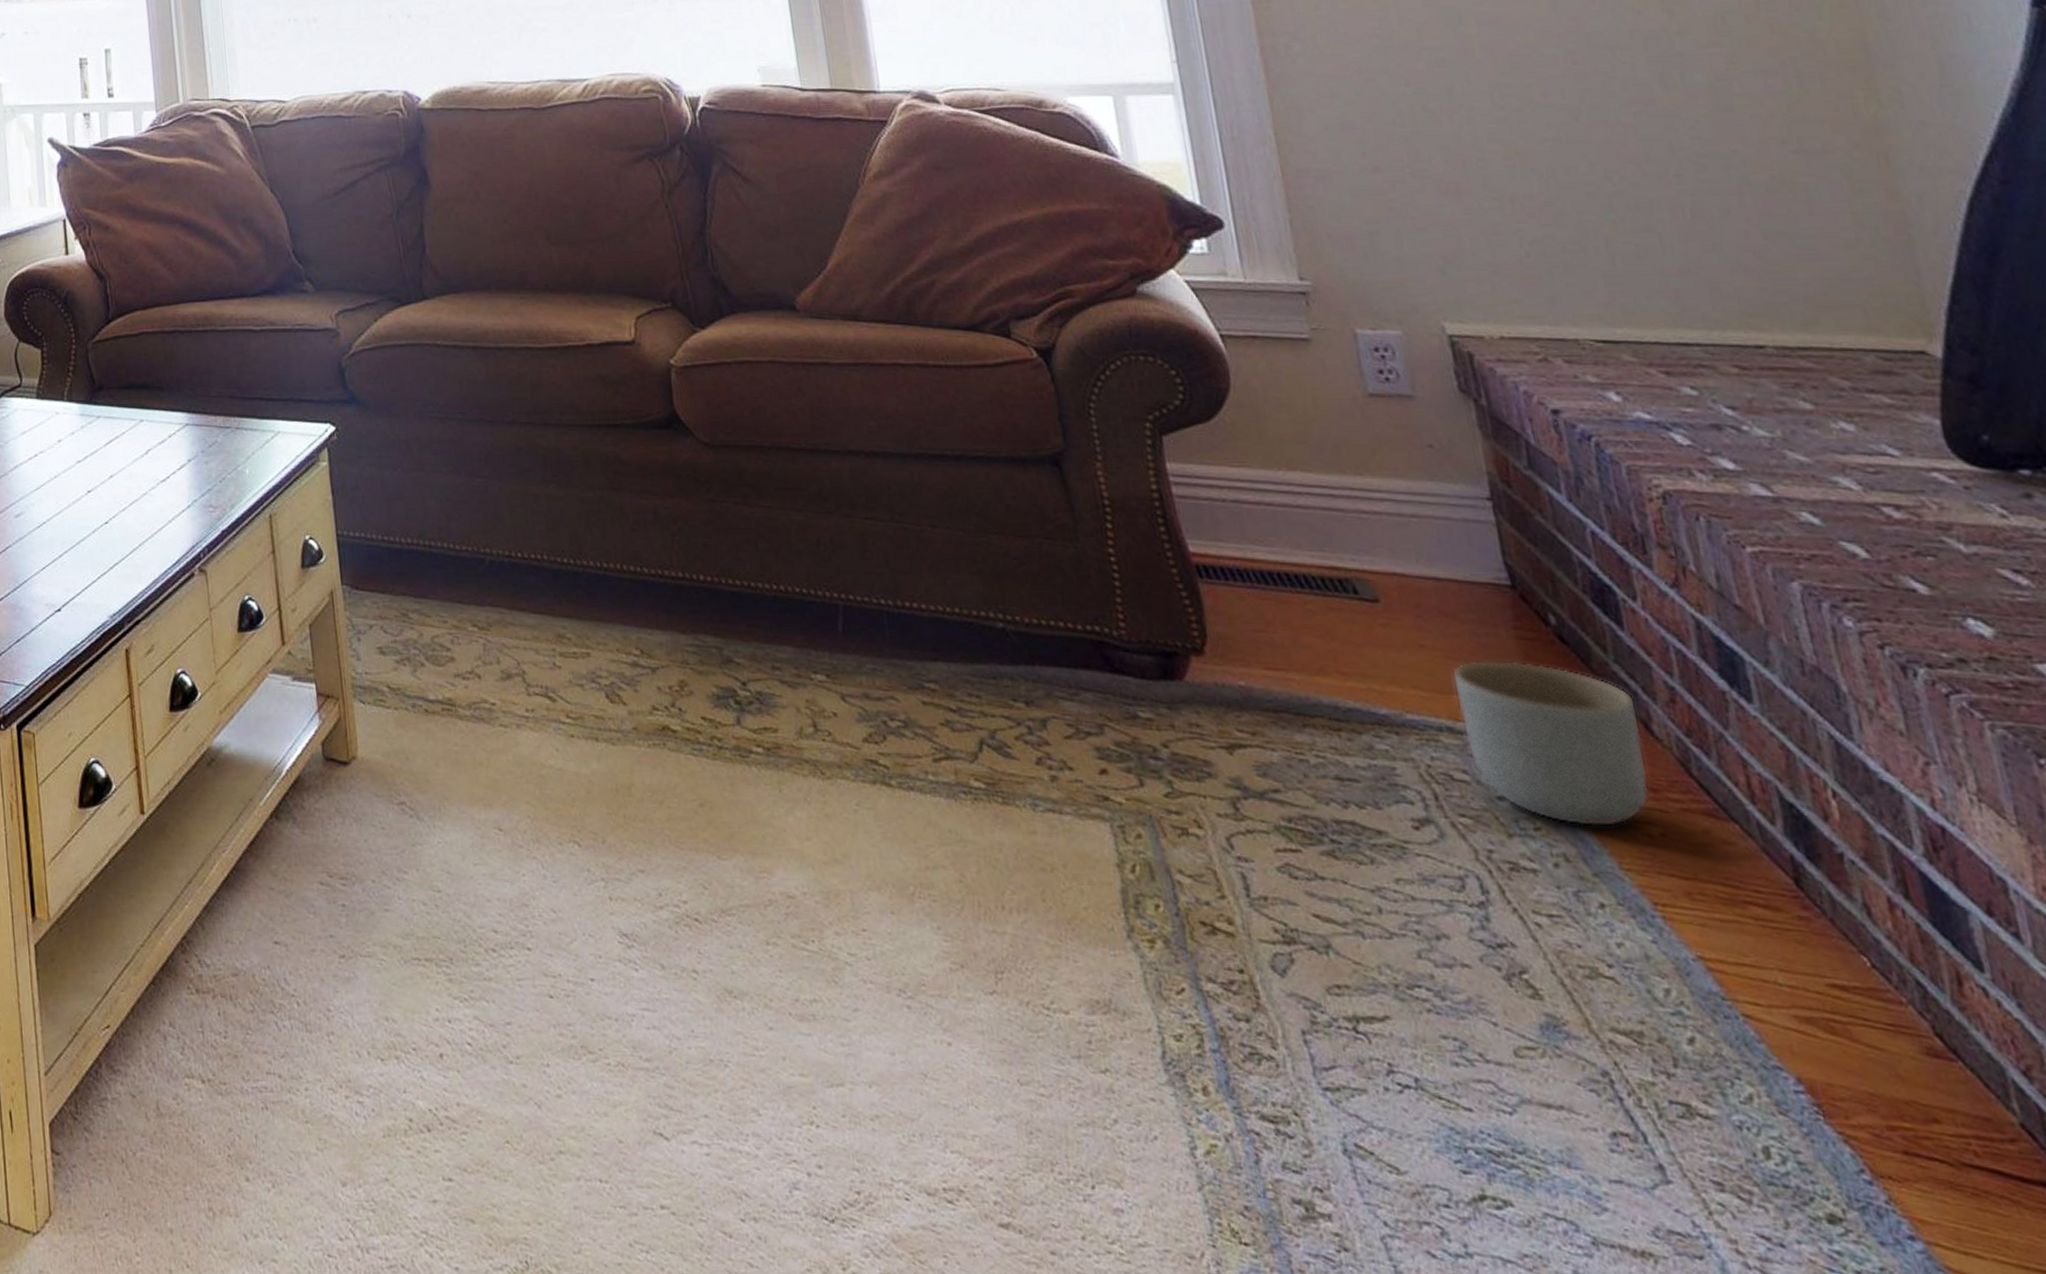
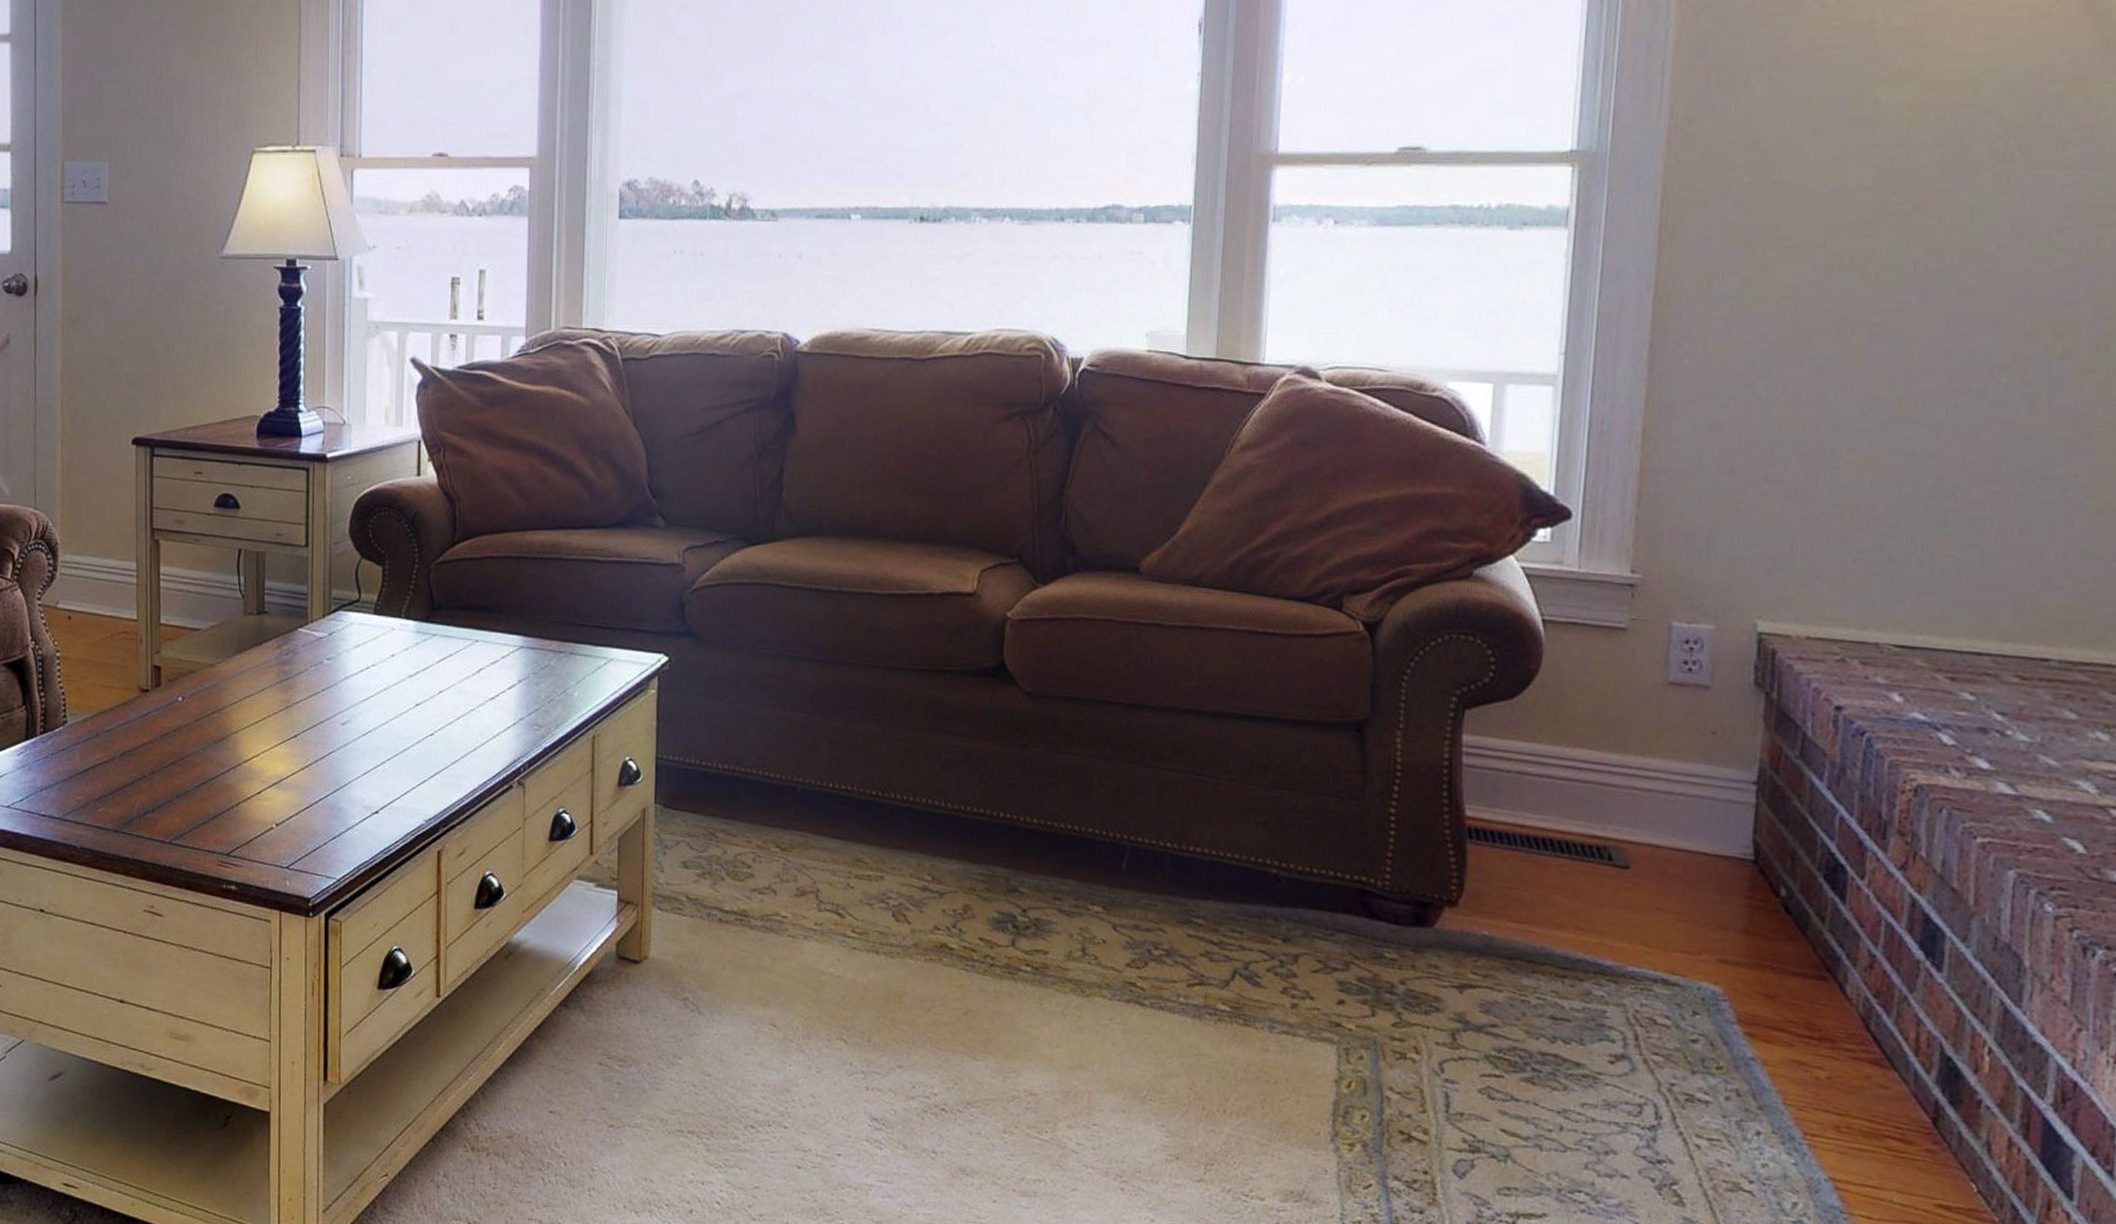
planter: present [1451,660,1650,828] -> none [1676,923,1838,1070]

